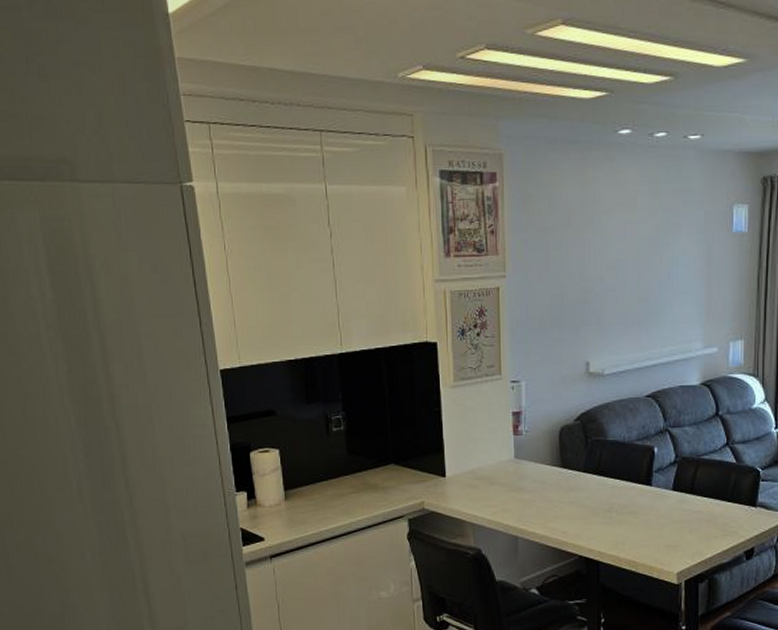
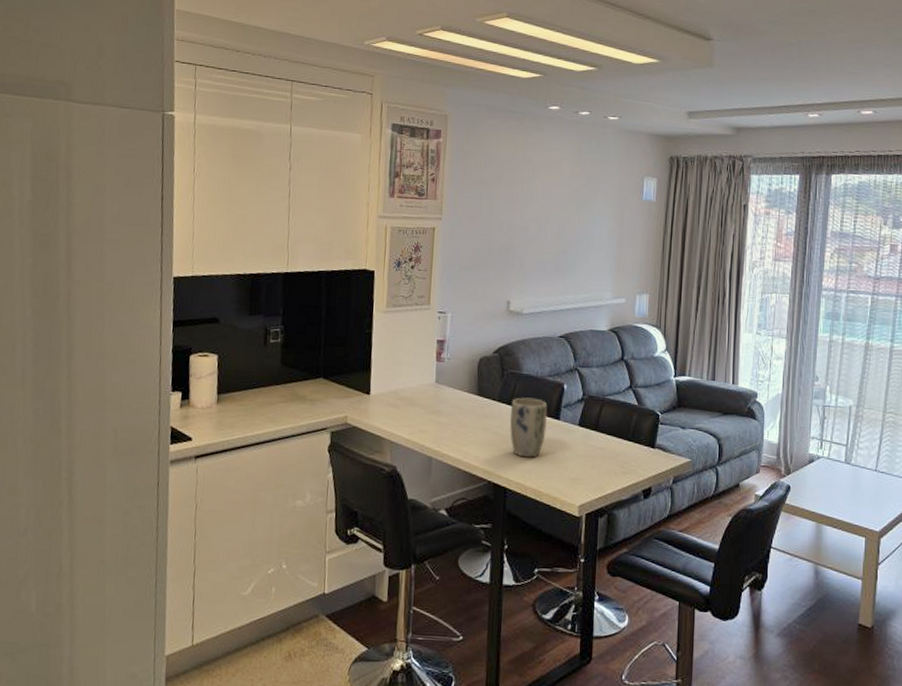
plant pot: none [598,465,639,528] -> present [510,397,548,458]

